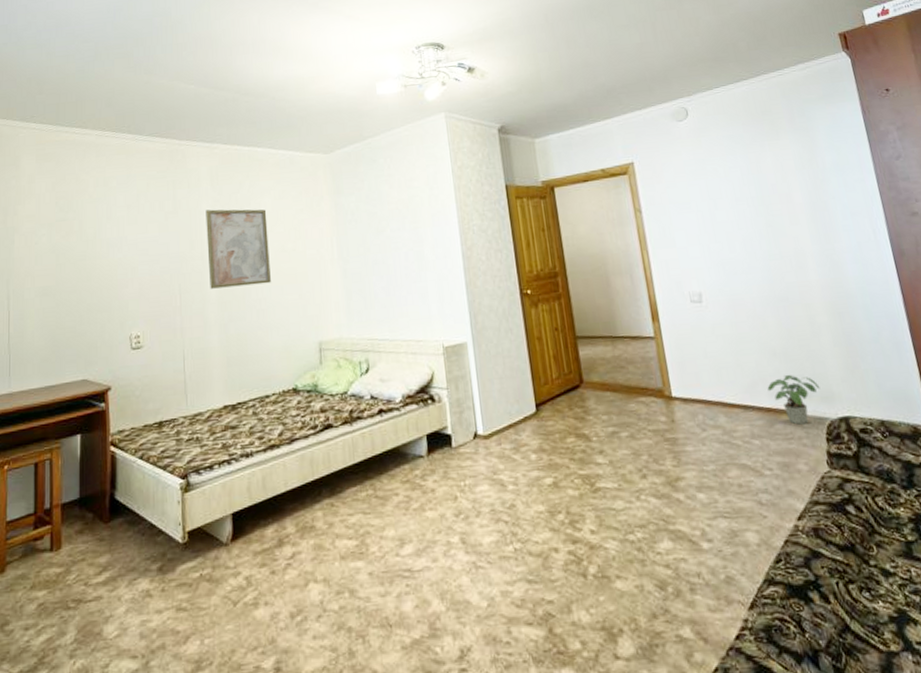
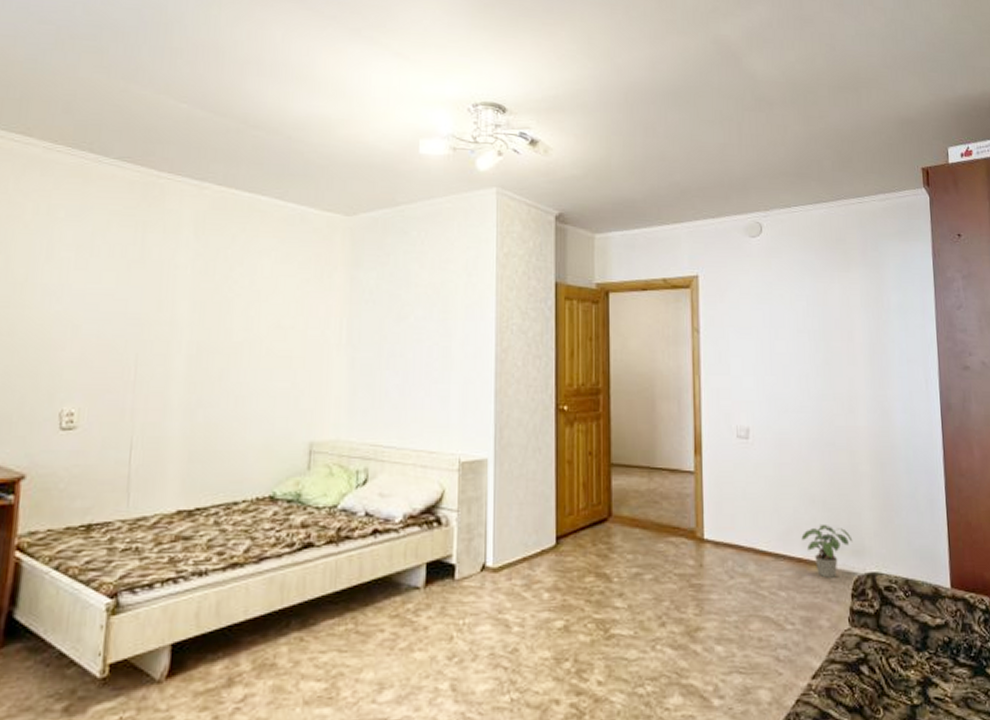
wall art: present [205,209,271,289] -> none [177,264,263,365]

